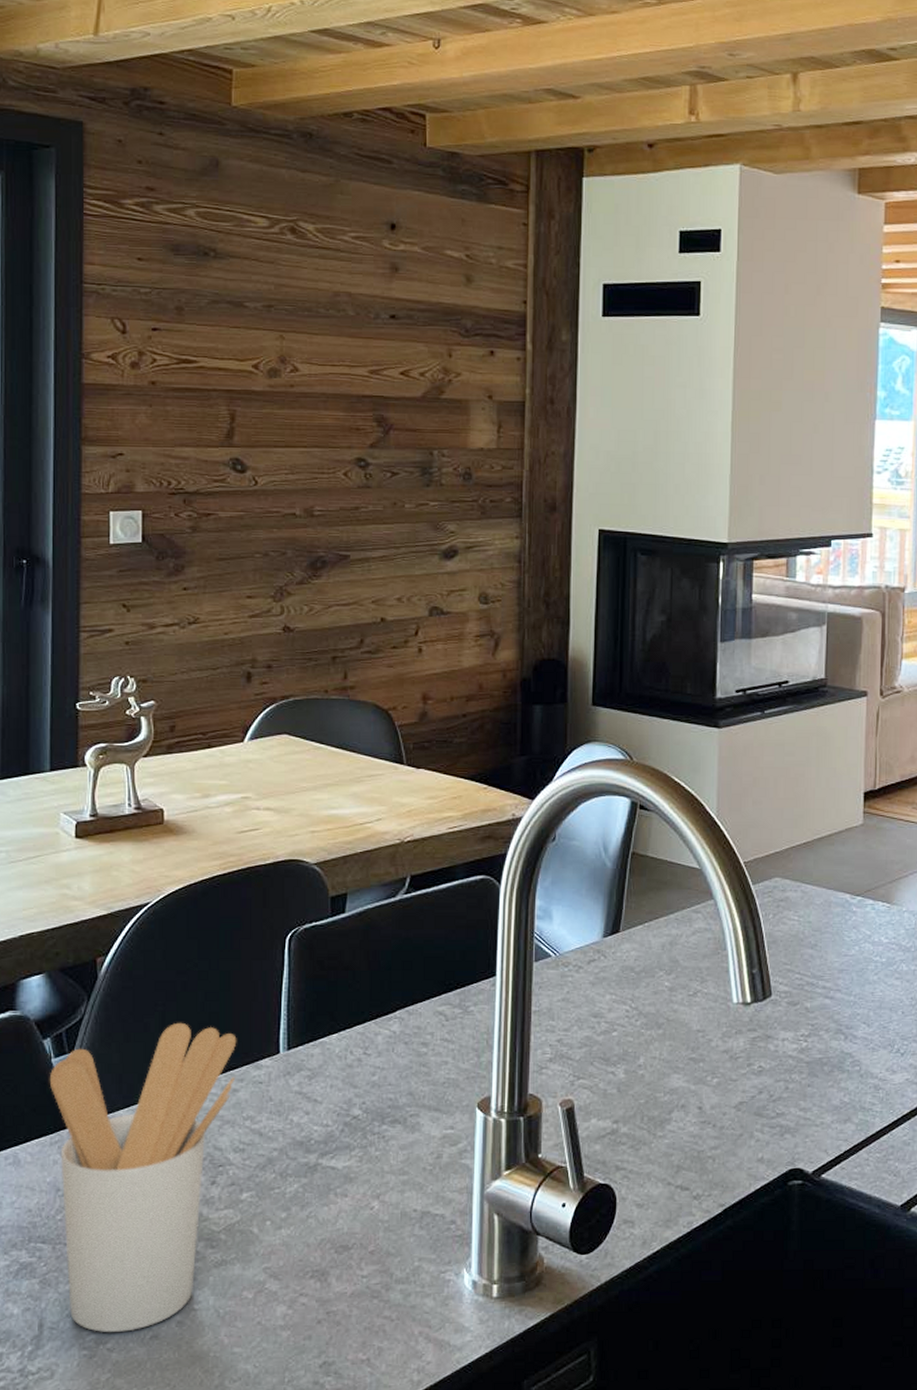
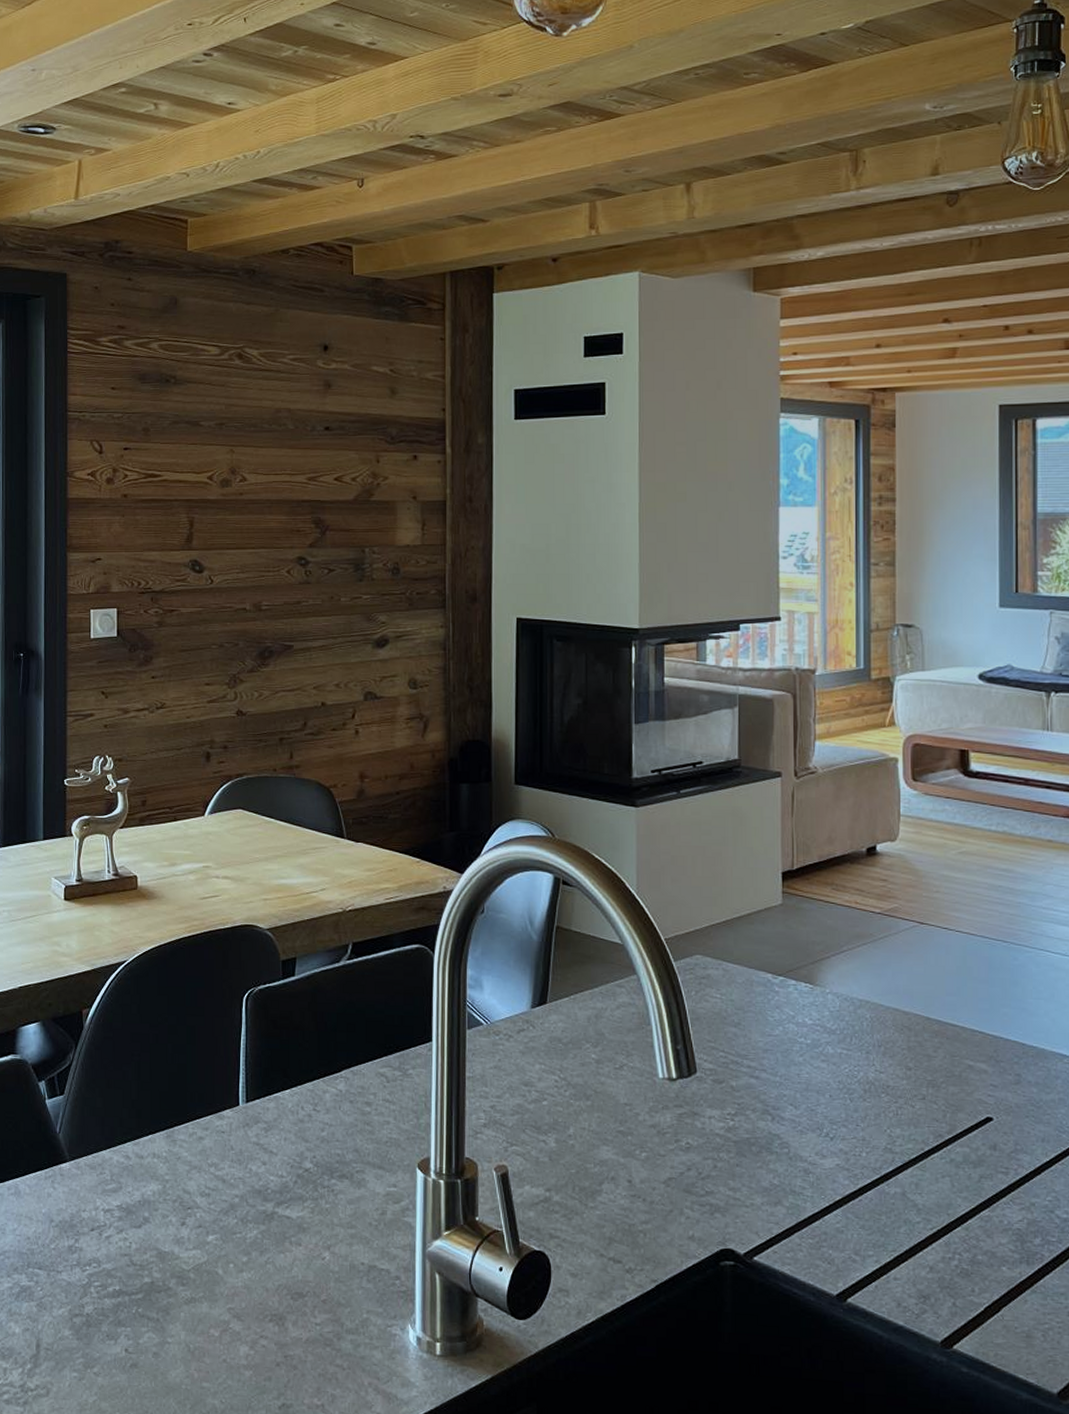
utensil holder: present [49,1022,237,1332] -> none [44,1072,202,1358]

